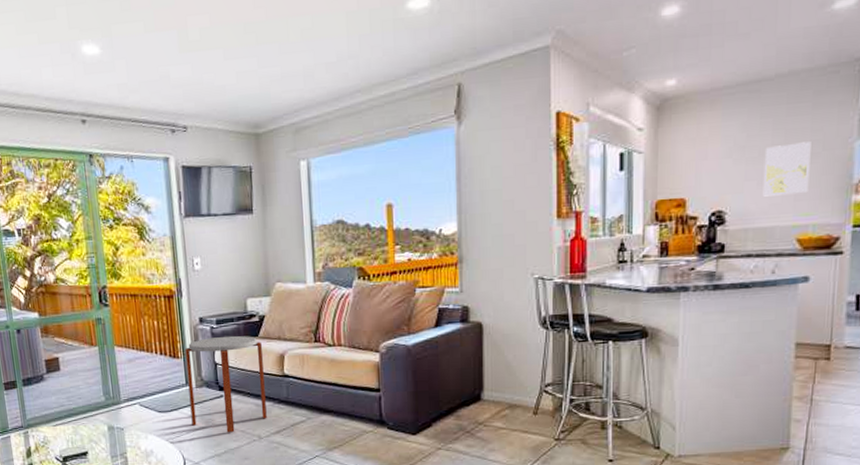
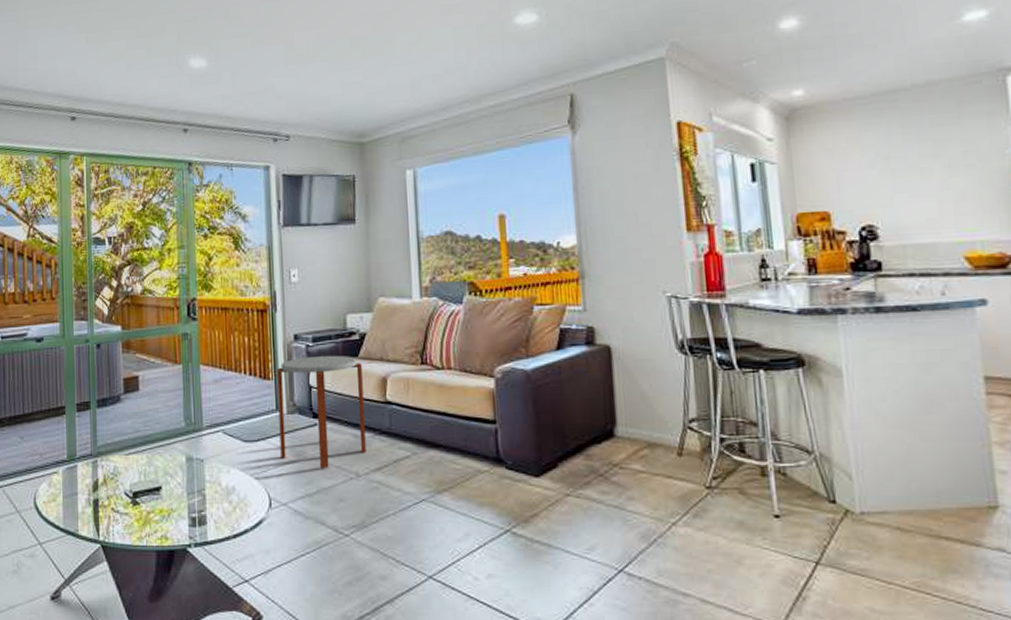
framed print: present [762,141,811,197] -> none [912,152,969,210]

